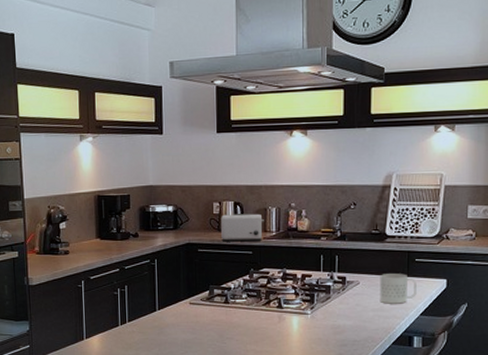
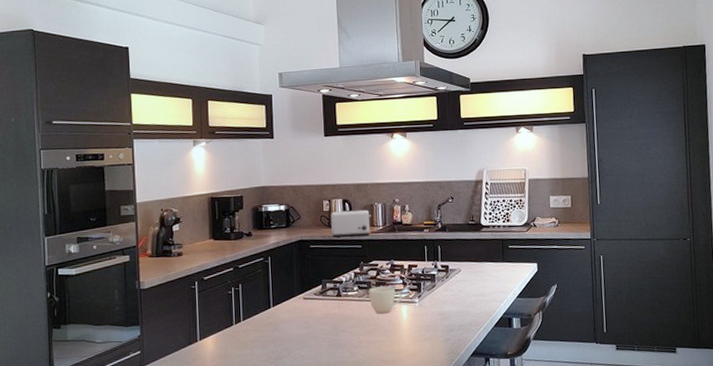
cup: none [258,295,293,324] -> present [368,286,402,314]
mug: present [380,273,417,304] -> none [478,260,512,289]

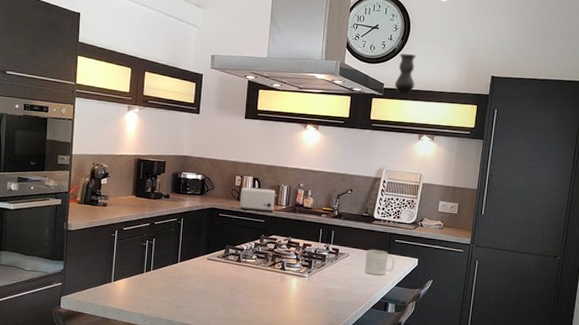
cup: present [368,286,402,314] -> none [265,258,294,283]
mug: none [478,260,512,289] -> present [364,249,395,276]
vase: none [481,43,503,87] -> present [395,54,417,94]

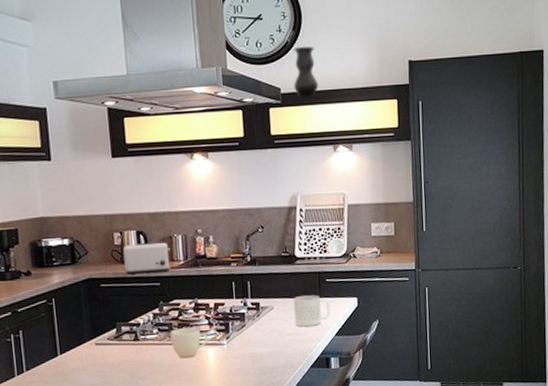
cup: none [265,258,294,283] -> present [170,327,208,359]

